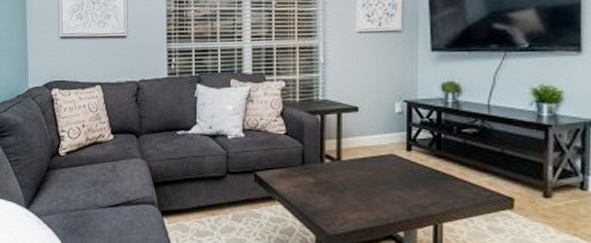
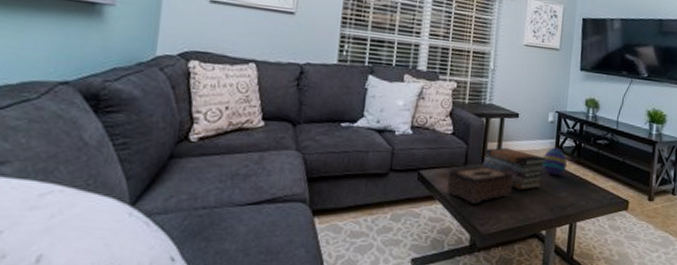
tissue box: none [286,164,358,204] -> present [446,166,513,204]
book stack: none [322,144,398,189] -> present [483,147,548,190]
decorative egg: none [392,140,425,172] -> present [542,147,568,176]

